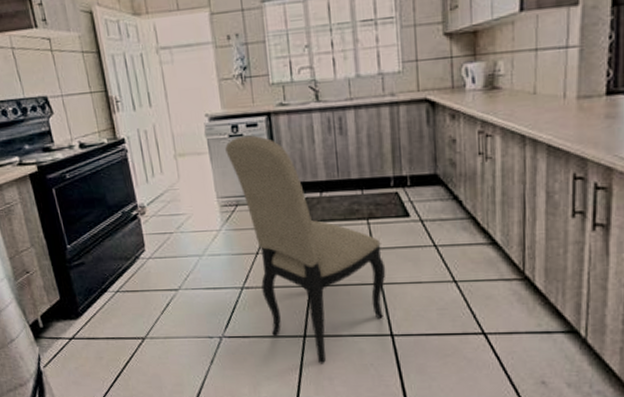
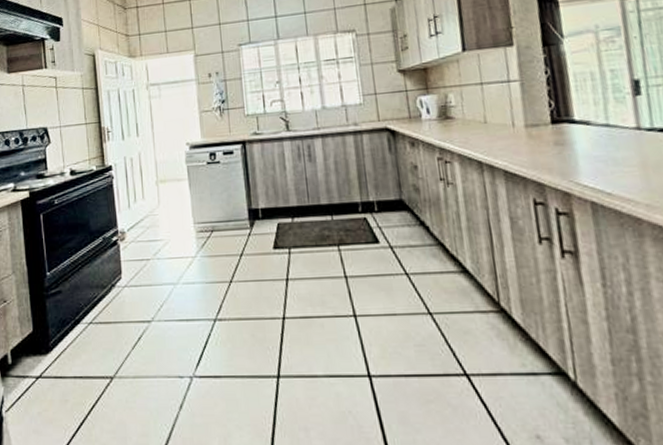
dining chair: present [225,135,386,364] -> none [203,162,360,411]

